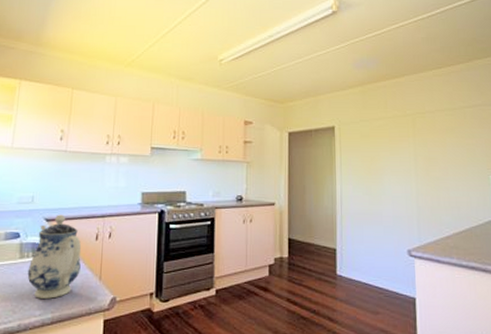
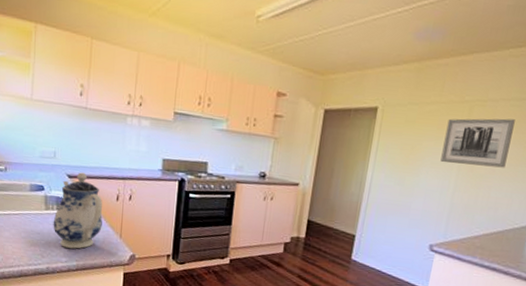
wall art: none [397,126,456,170] -> present [440,118,515,168]

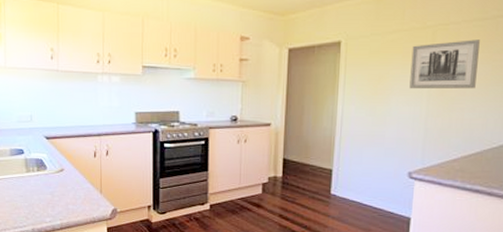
teapot: present [53,172,103,249] -> none [34,133,82,208]

